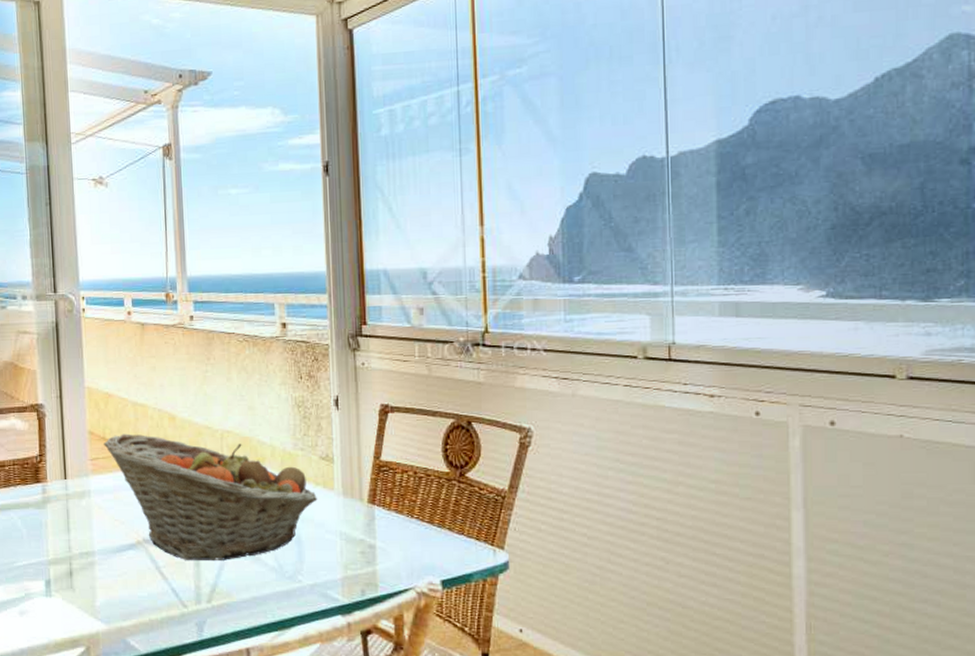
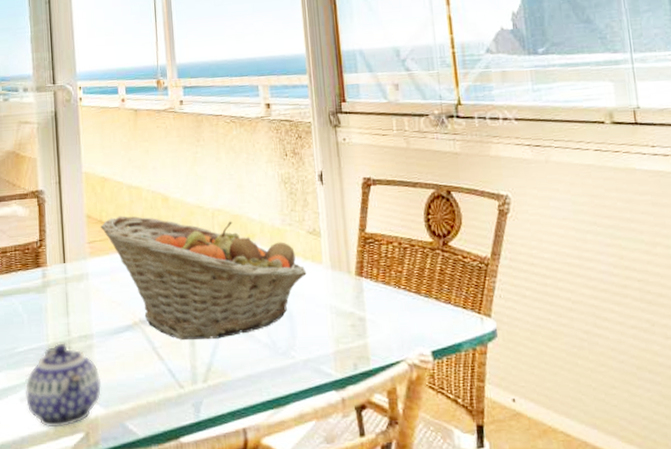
teapot: none [25,559,103,641] -> present [25,343,101,428]

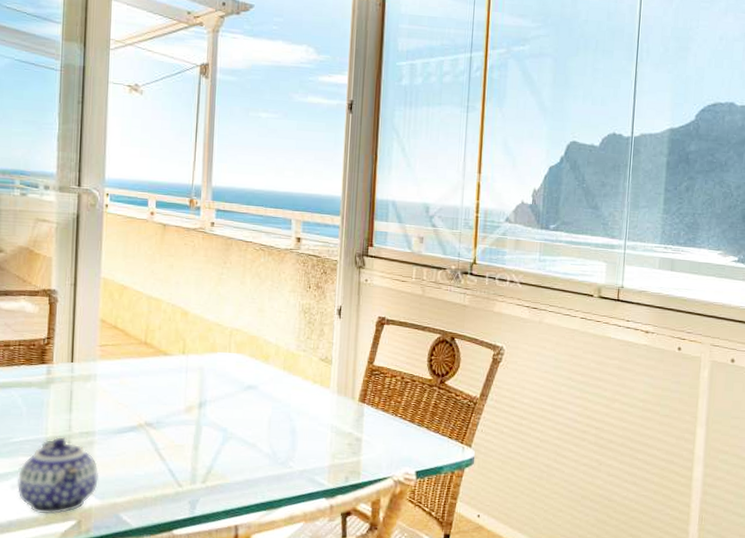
fruit basket: present [100,216,307,340] -> none [114,324,314,446]

